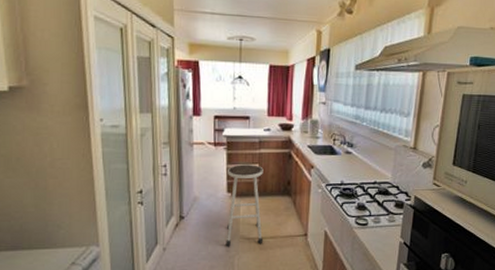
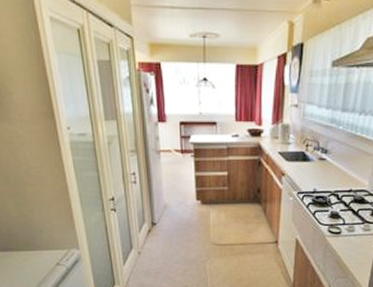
stool: present [225,164,264,246] -> none [196,172,234,251]

